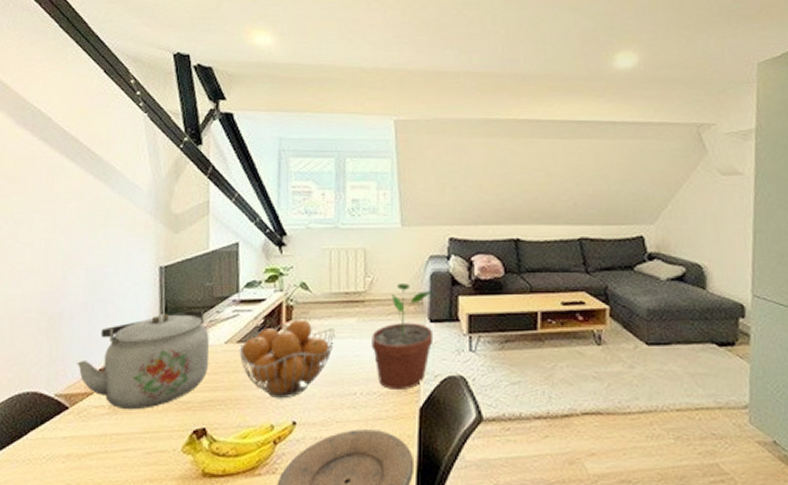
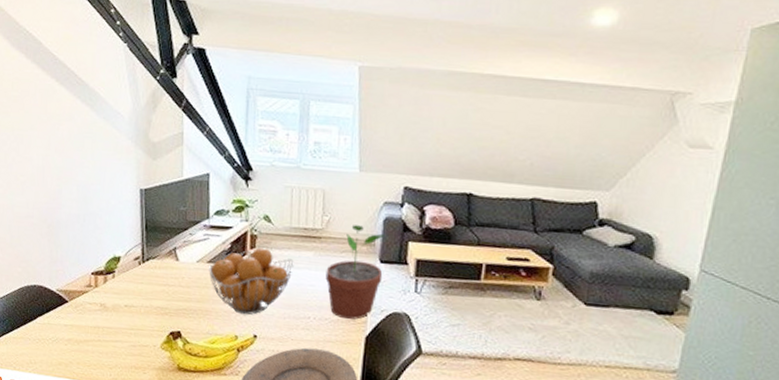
kettle: present [77,310,210,410] -> none [73,230,184,310]

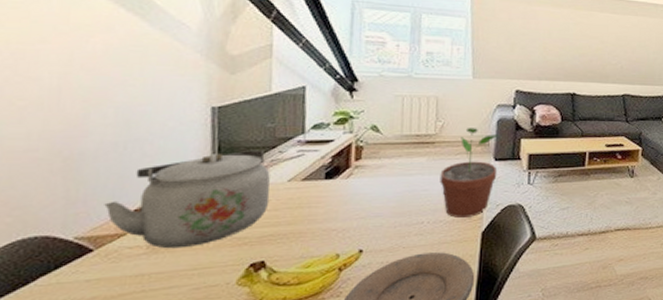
kettle: none [73,230,184,310] -> present [104,150,270,249]
fruit basket: present [208,247,294,315] -> none [302,158,406,231]

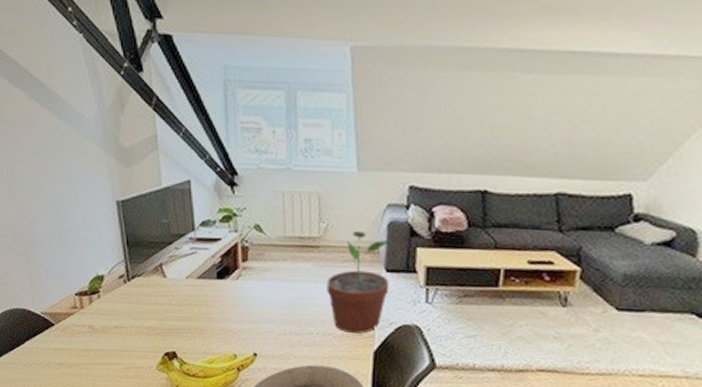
kettle: present [104,150,270,249] -> none [55,244,173,331]

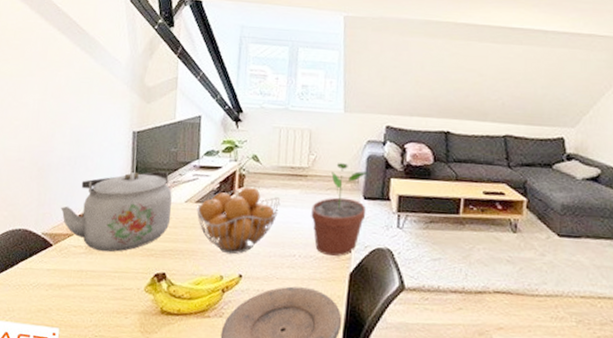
kettle: none [55,244,173,331] -> present [60,171,172,252]
fruit basket: none [198,260,291,333] -> present [196,186,281,255]

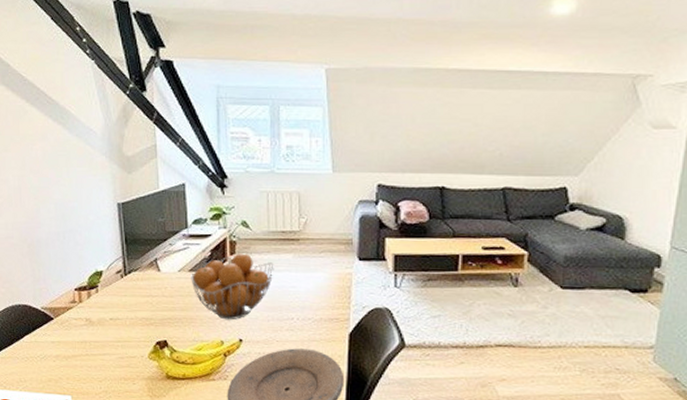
kettle: present [60,171,172,252] -> none [56,242,166,323]
potted plant: present [311,163,368,256] -> none [306,225,362,317]

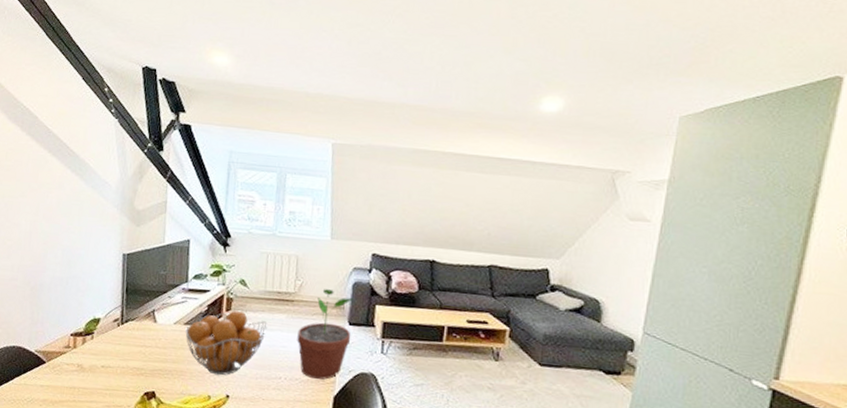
potted plant: none [306,225,362,317] -> present [297,289,353,380]

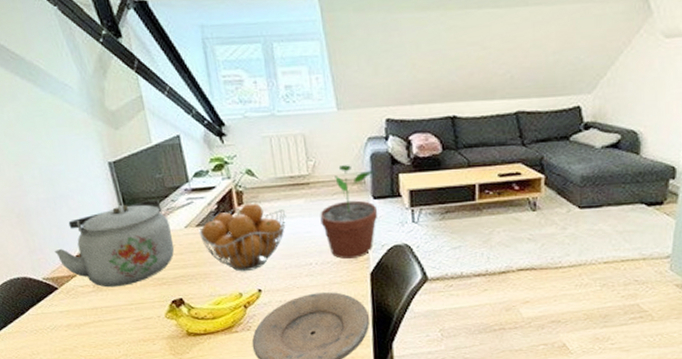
kettle: none [53,293,162,371] -> present [54,199,175,288]

